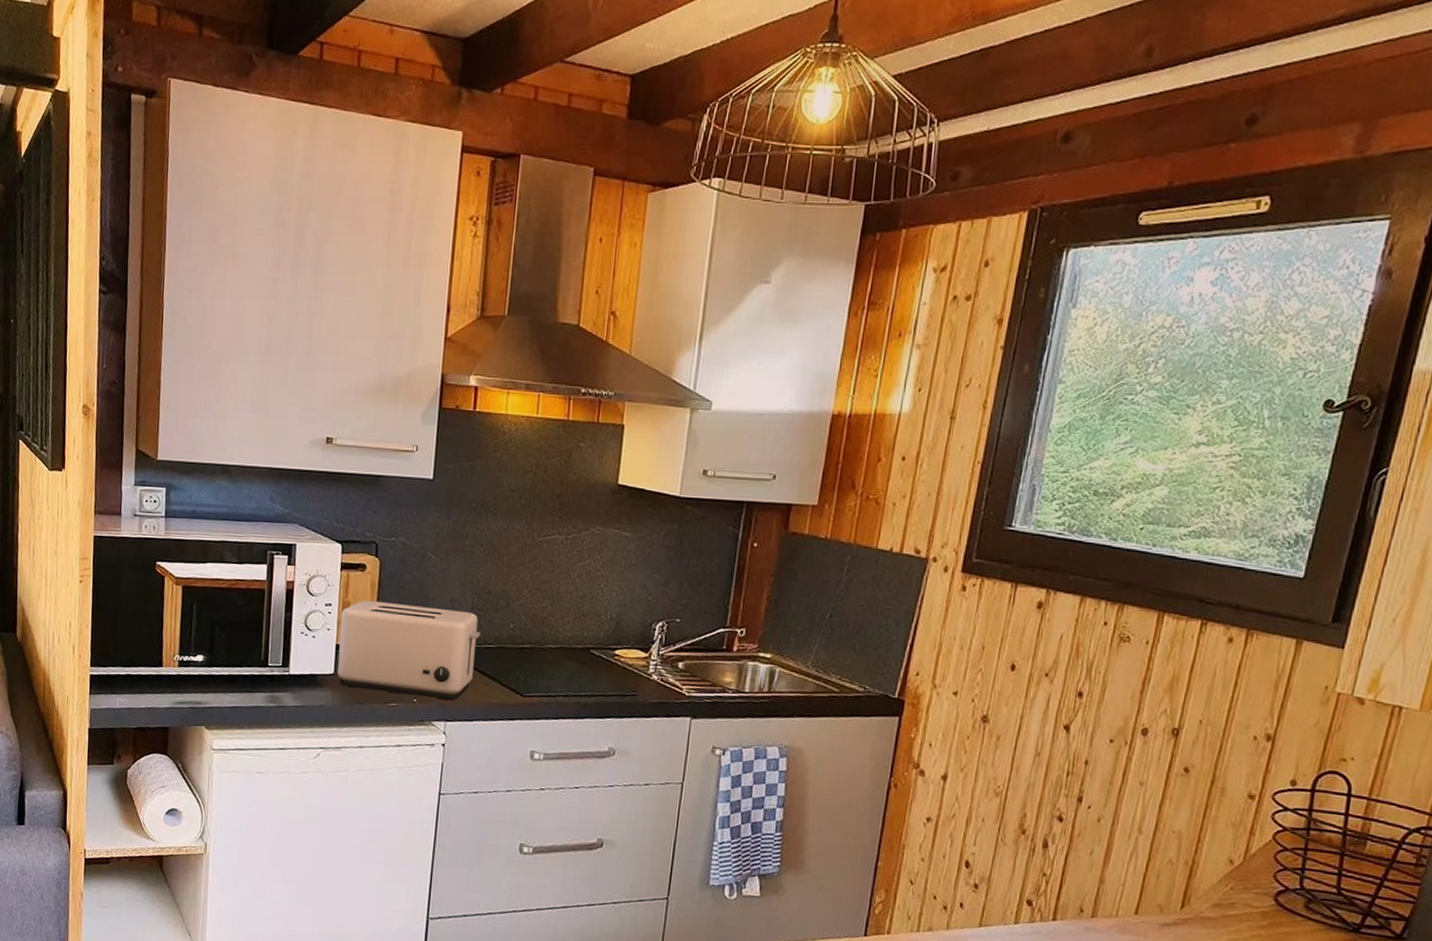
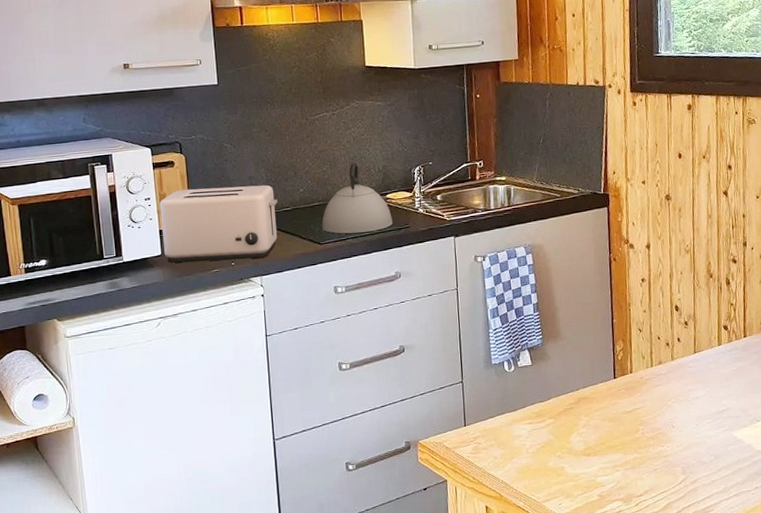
kettle: none [528,604,617,693] -> present [322,163,393,234]

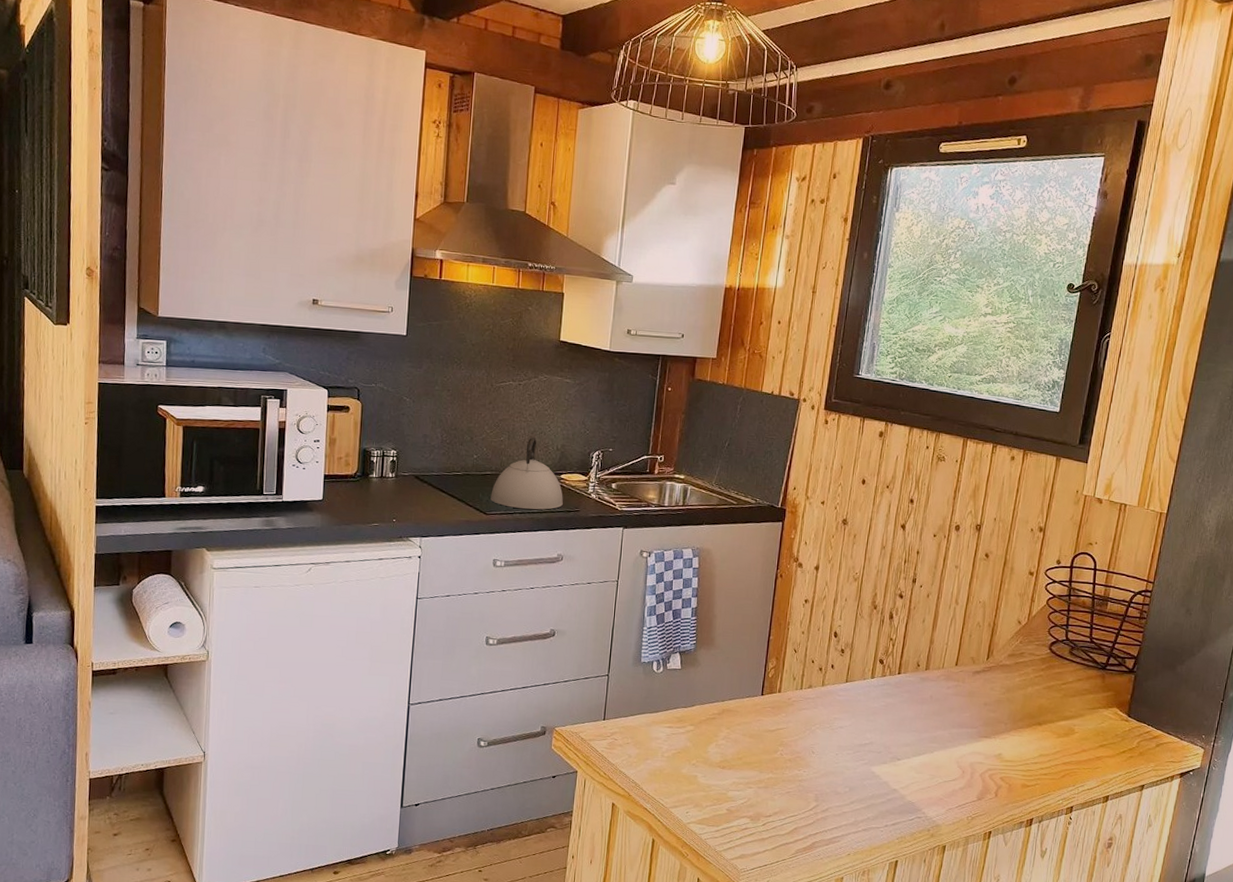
toaster: present [159,185,278,264] -> none [326,436,450,520]

